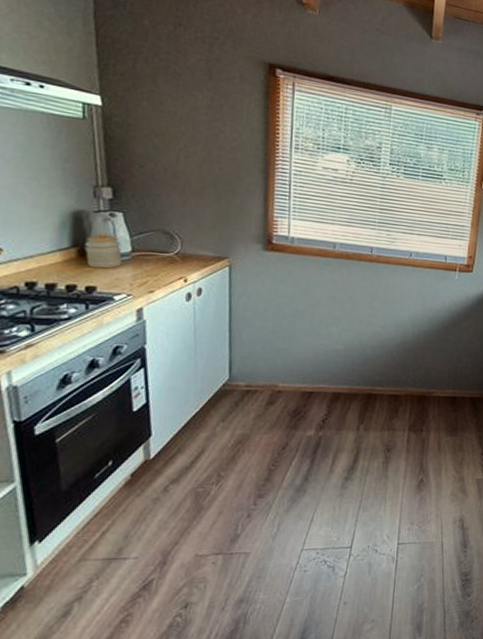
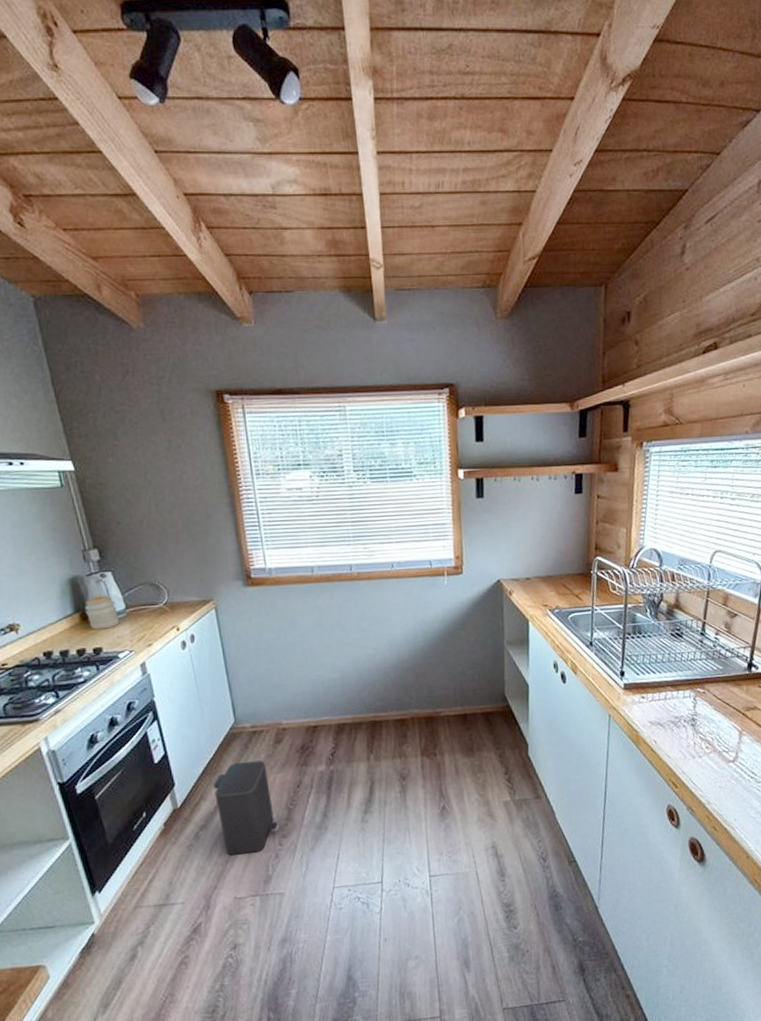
pedal bin: none [193,420,258,512] -> present [214,760,280,856]

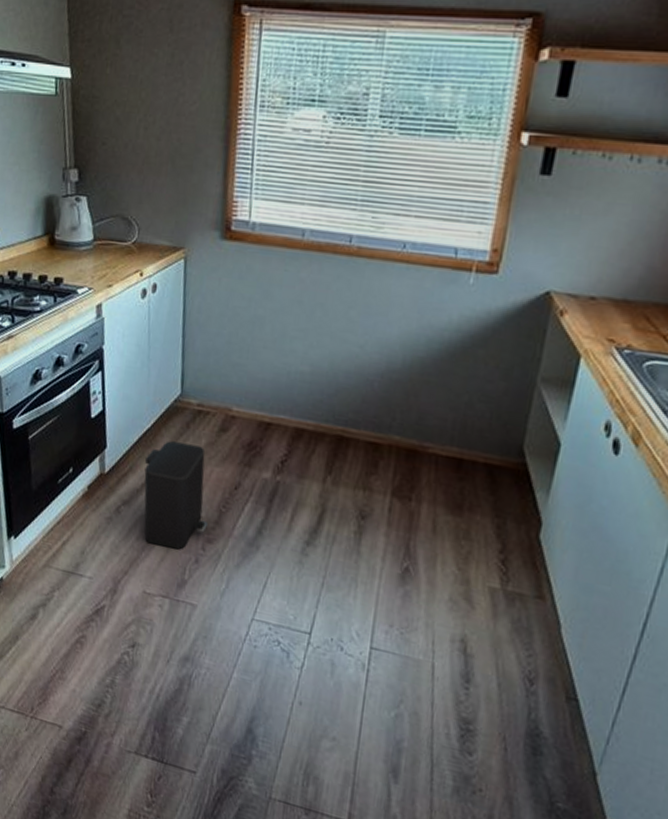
jar: present [85,593,120,630] -> none [54,218,85,259]

